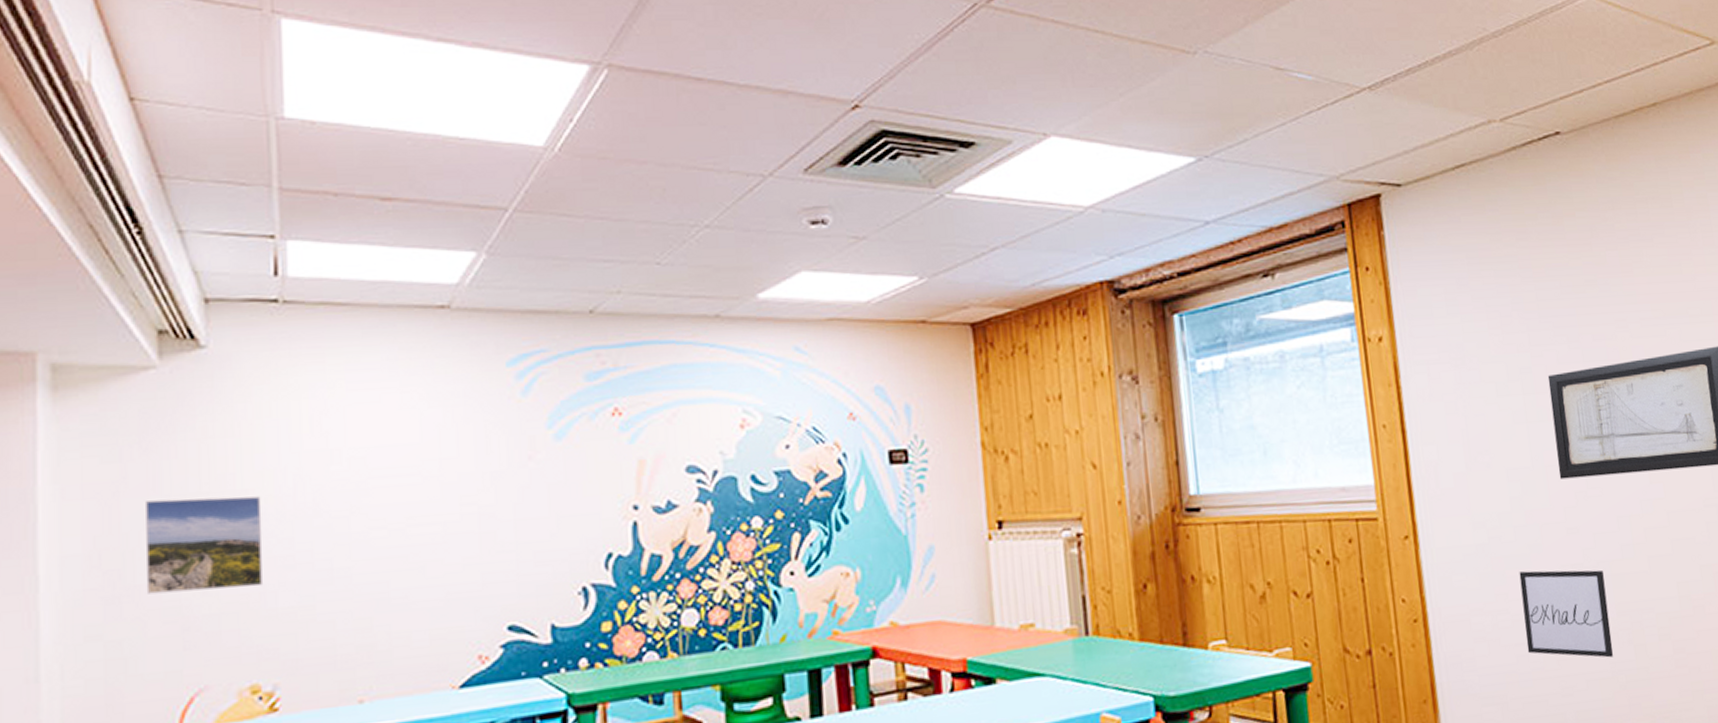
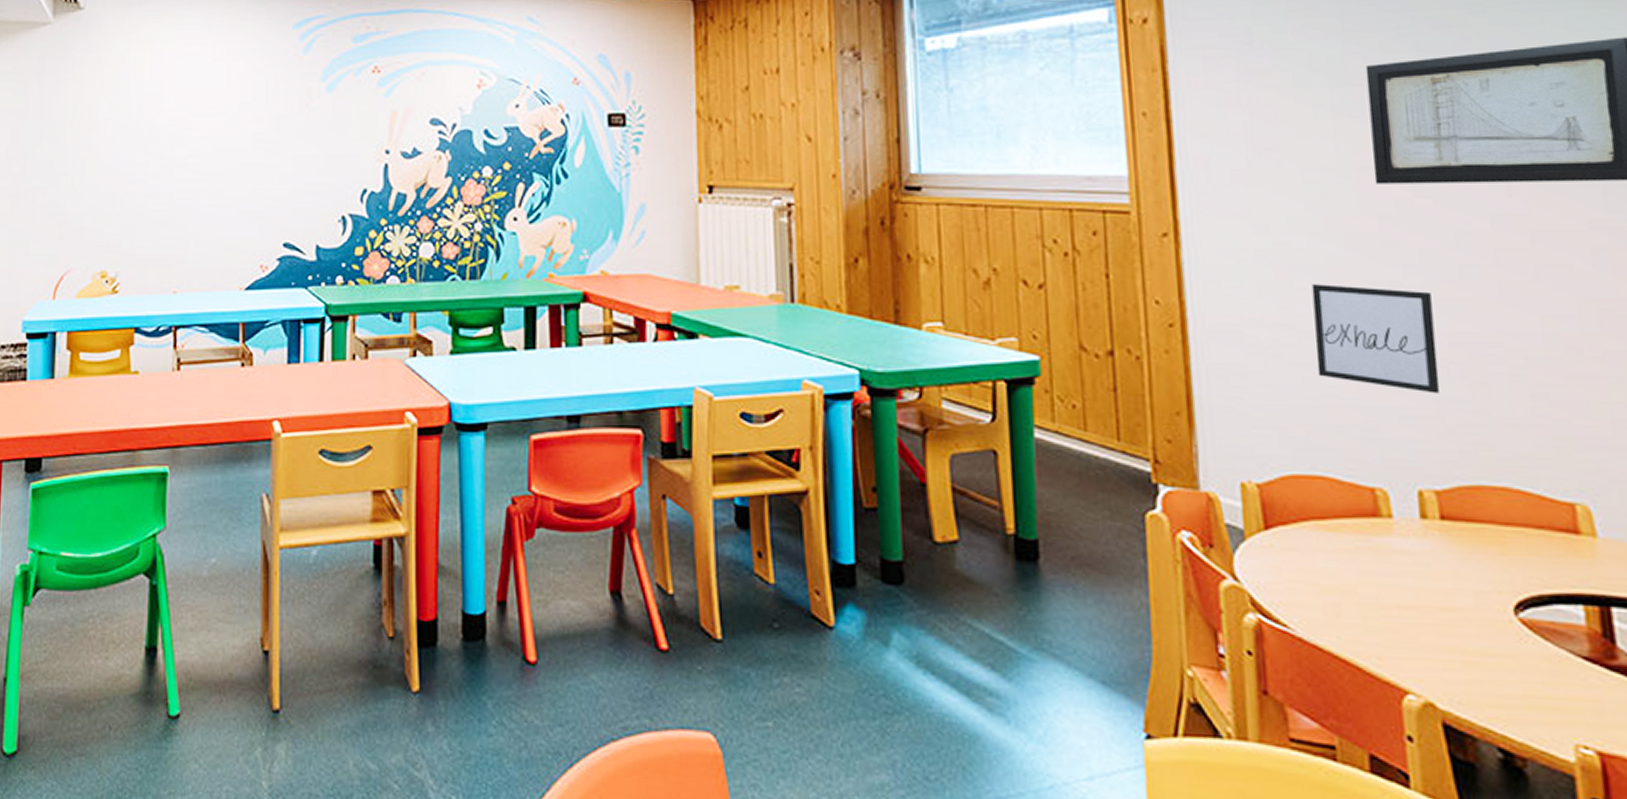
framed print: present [145,496,263,594] -> none [37,124,115,195]

